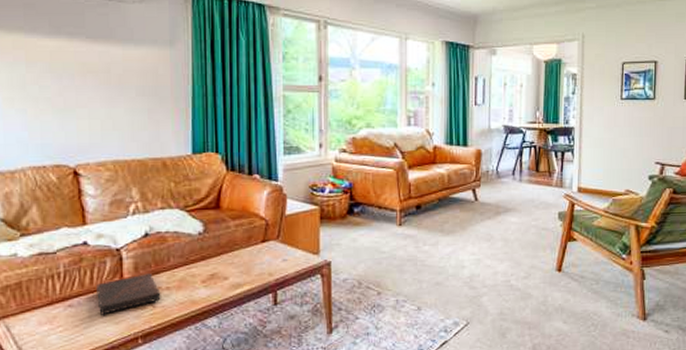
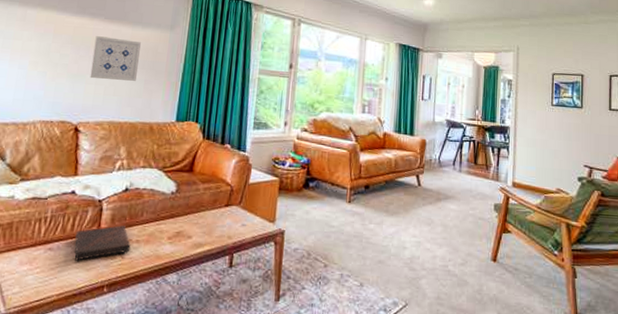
wall art: none [79,61,139,113] -> present [90,36,141,81]

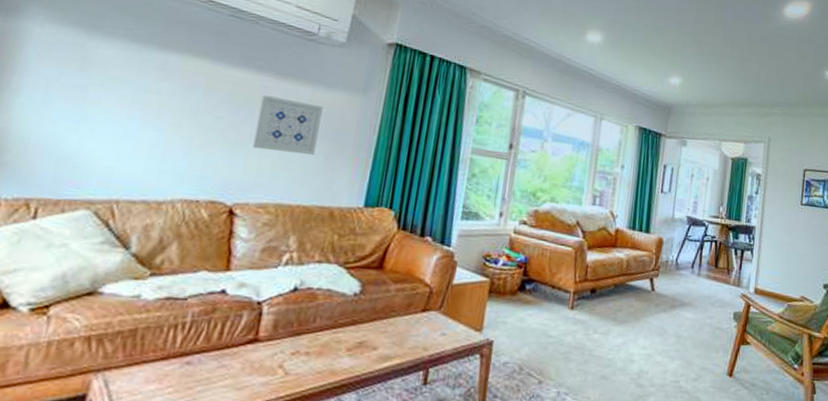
book: present [74,225,131,261] -> none [221,333,298,378]

